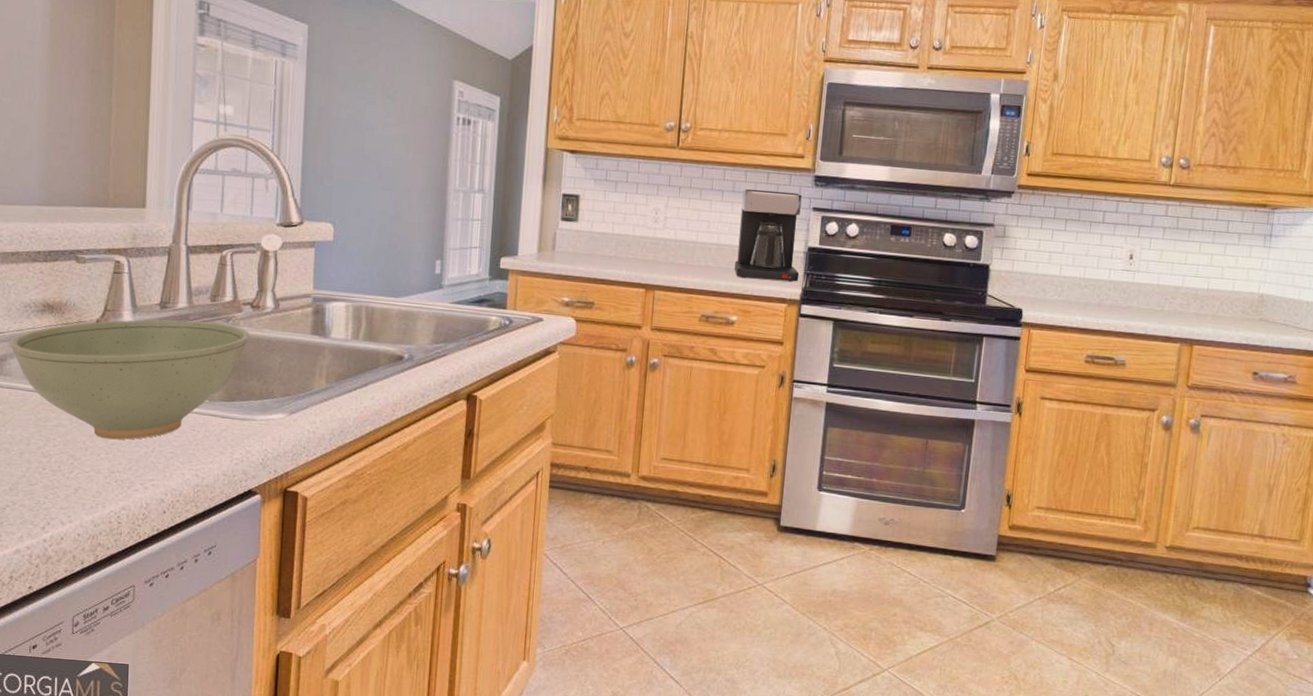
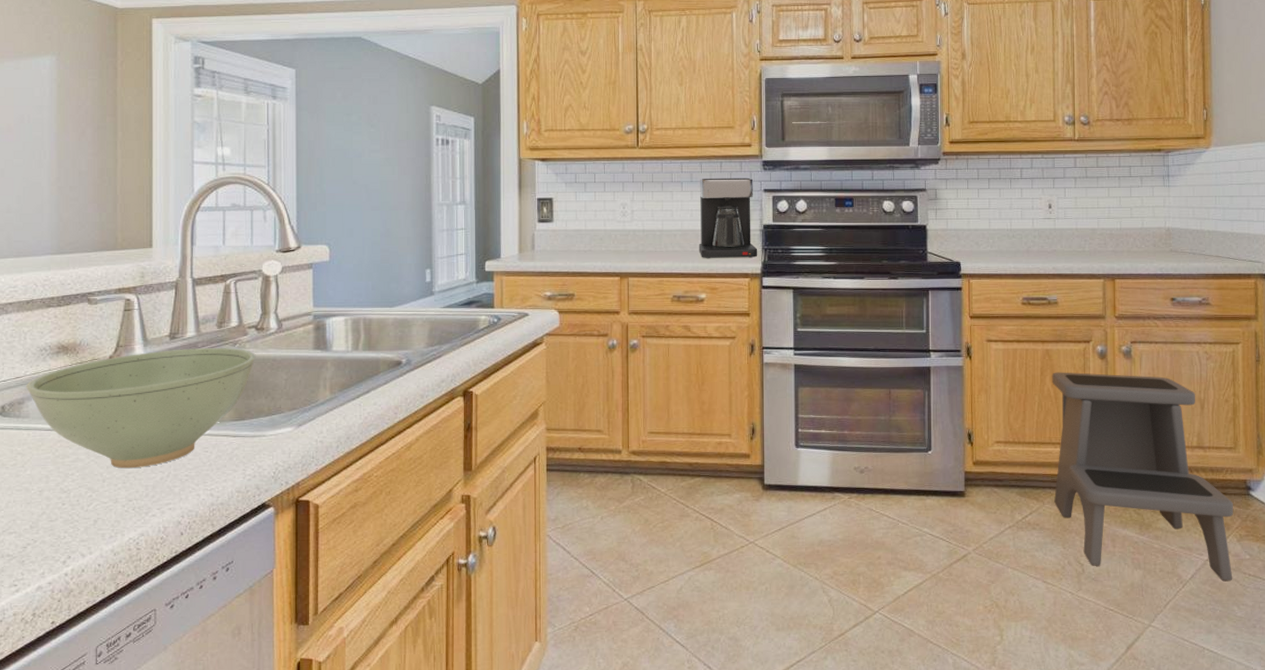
step stool: none [1092,439,1289,680] -> present [1052,372,1234,582]

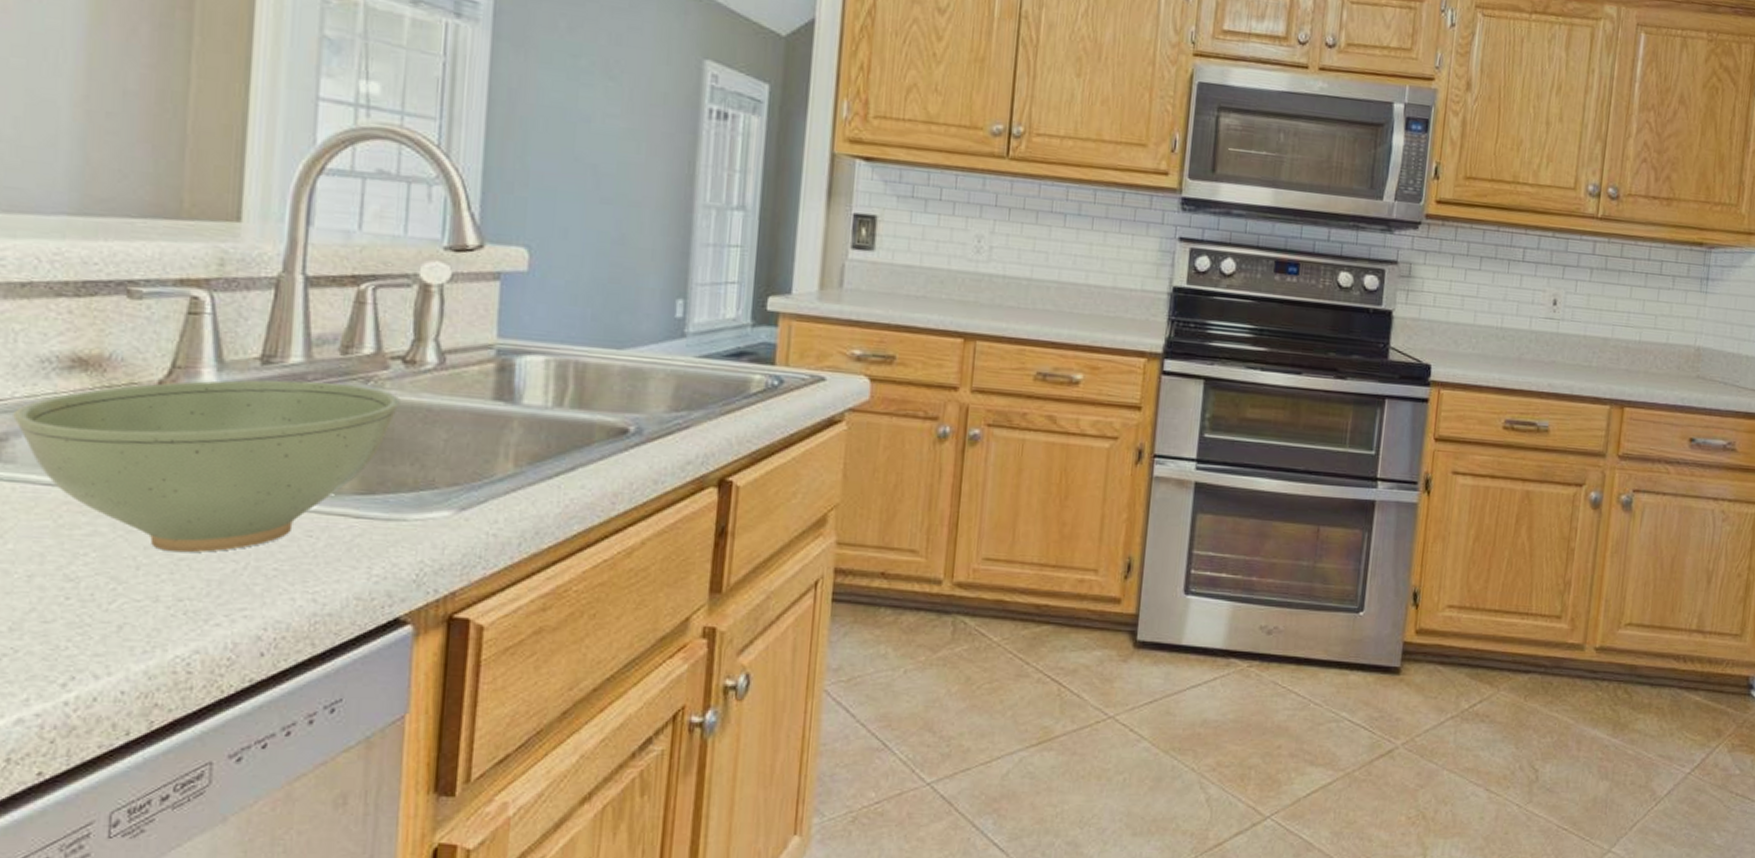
coffee maker: present [698,177,758,259] -> none [1079,212,1166,332]
step stool: present [1052,372,1234,582] -> none [1512,521,1730,801]

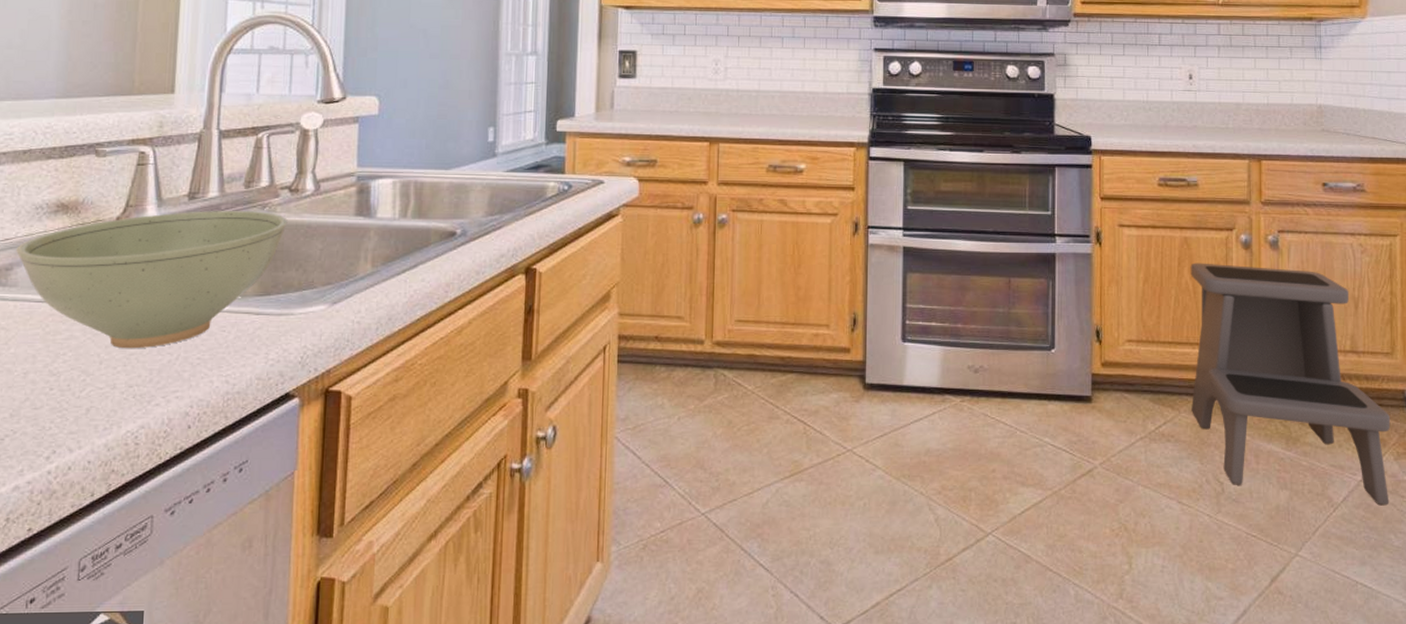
step stool: none [1512,521,1730,801] -> present [1190,263,1391,506]

